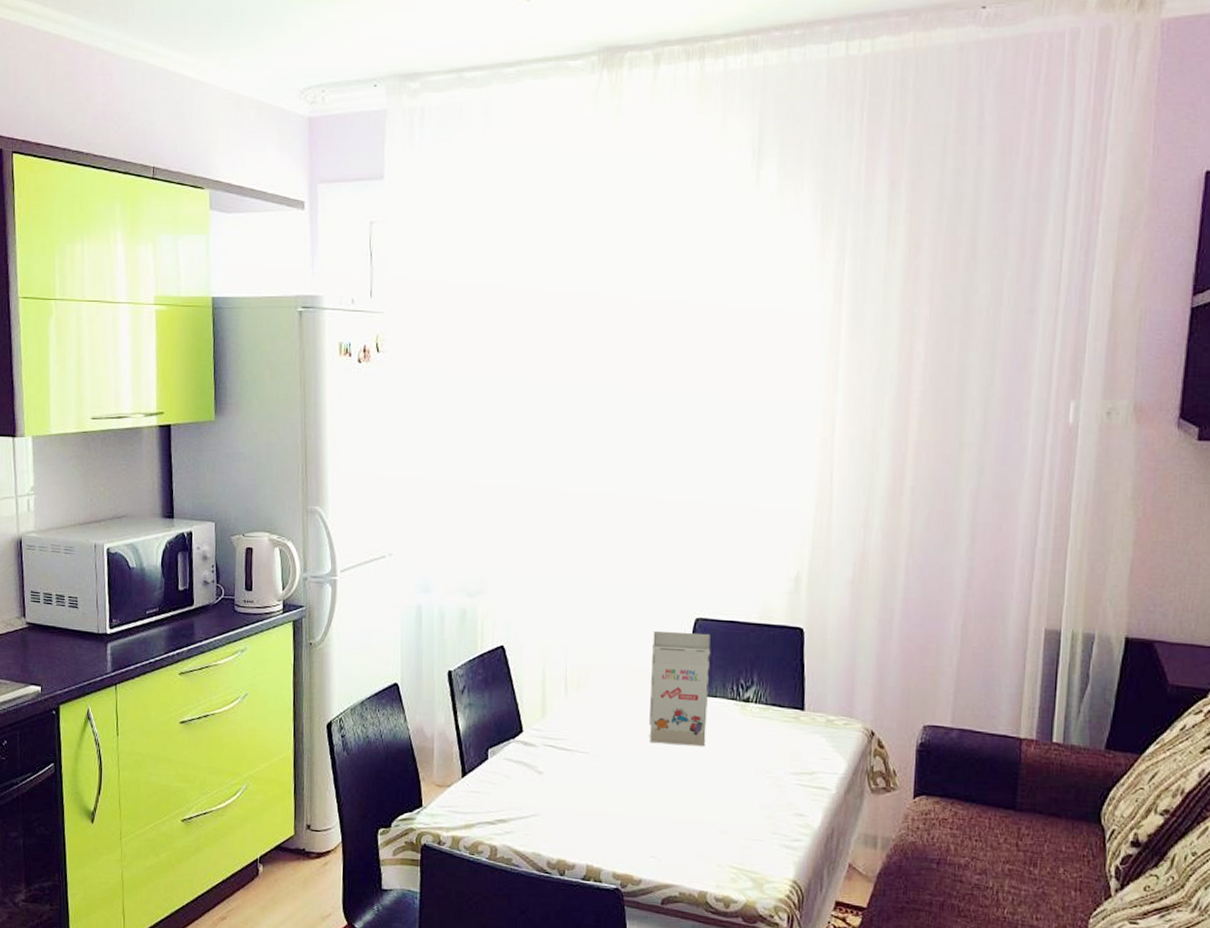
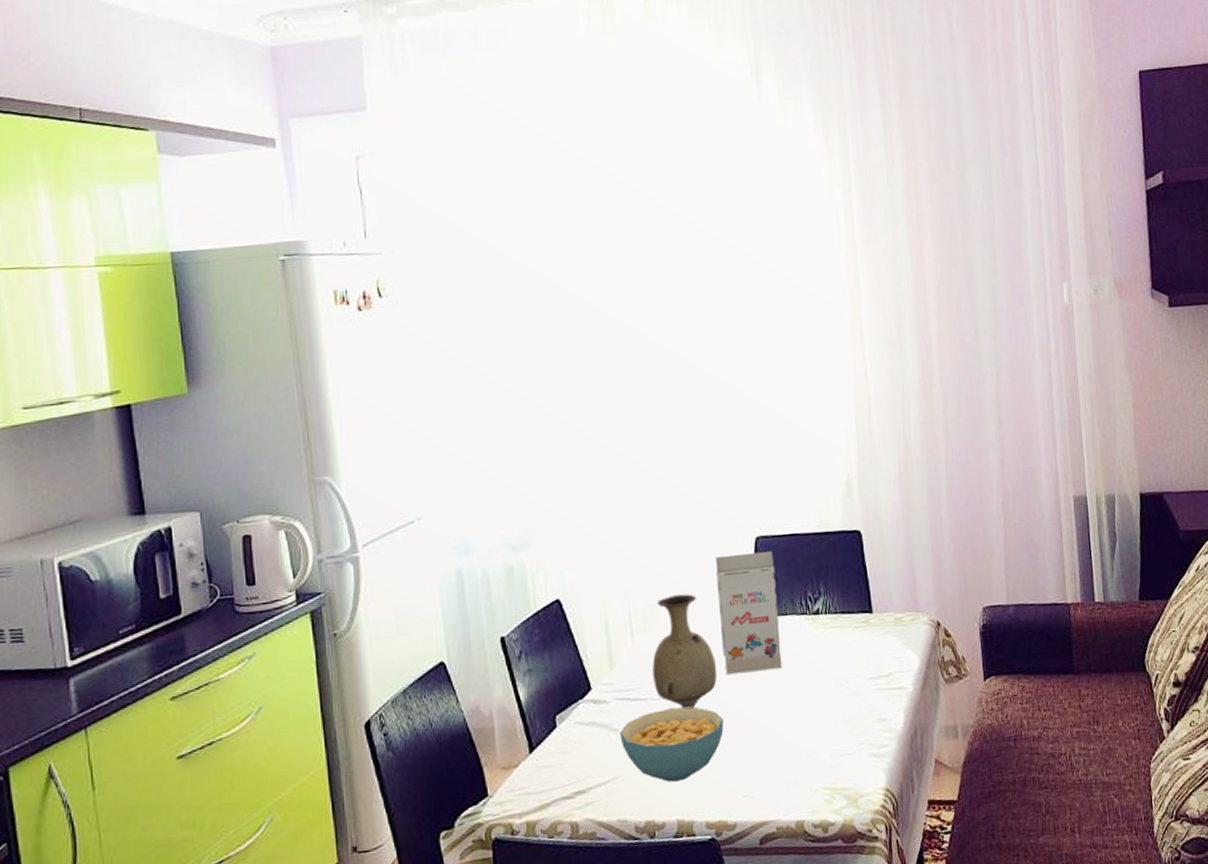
cereal bowl: none [543,762,641,831] -> present [619,707,724,782]
vase: none [580,660,642,768] -> present [652,594,717,710]

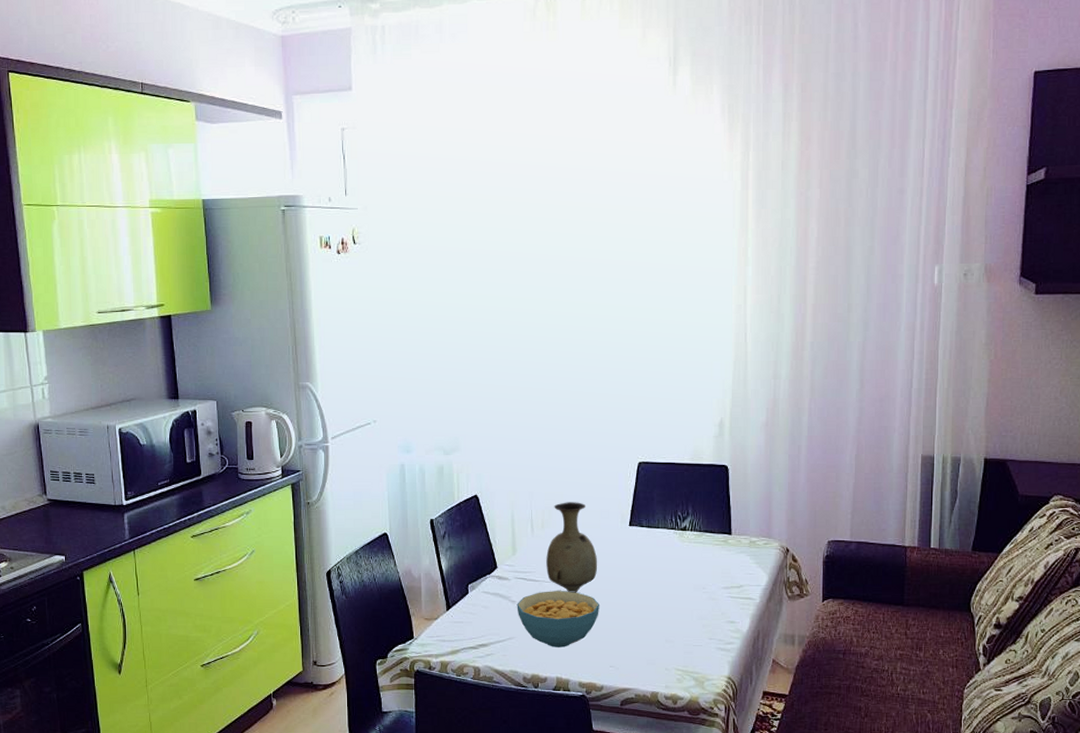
gift box: present [715,550,782,674] -> none [604,474,653,570]

